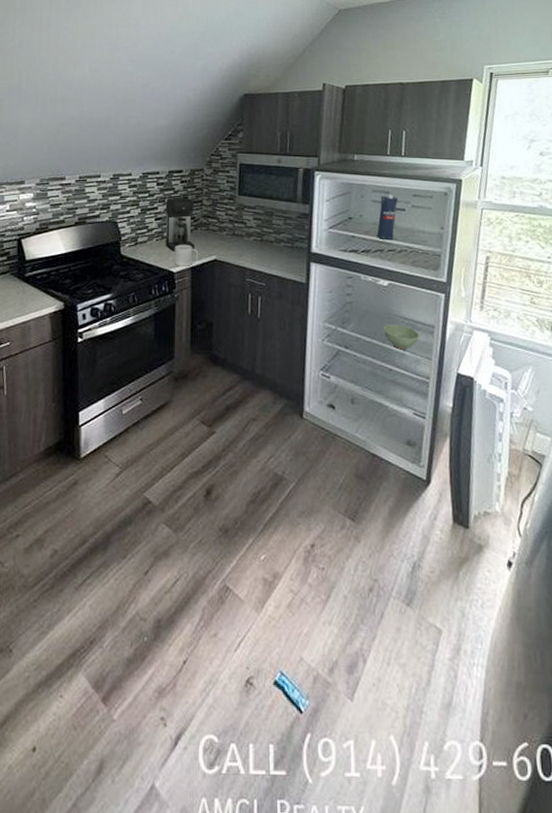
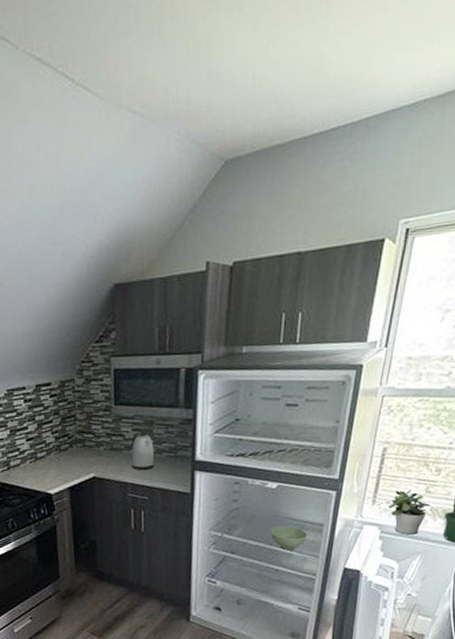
coffee maker: present [165,197,194,251] -> none [36,412,71,473]
mug: present [175,244,199,266] -> none [50,463,76,488]
kettle: none [251,221,273,257] -> present [131,432,155,470]
juice carton: present [377,195,398,239] -> none [266,389,290,440]
potted plant: none [496,298,537,345] -> present [389,490,431,535]

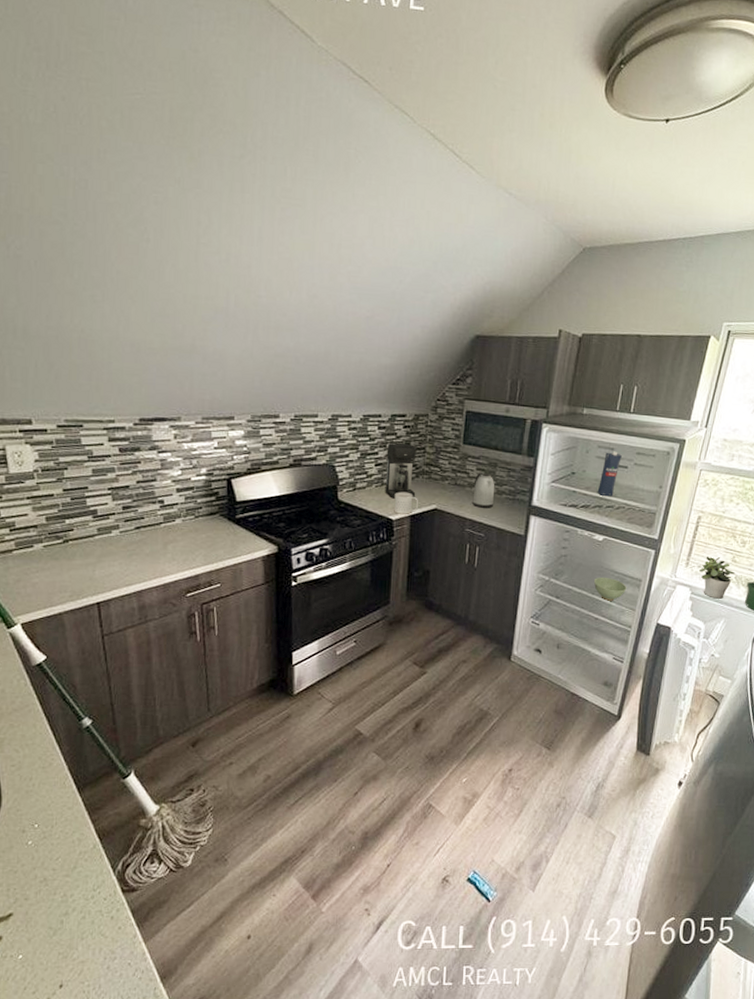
coffee maker: none [36,412,71,473] -> present [385,443,416,499]
mug: none [50,463,76,488] -> present [394,491,419,514]
juice carton: none [266,389,290,440] -> present [597,451,622,496]

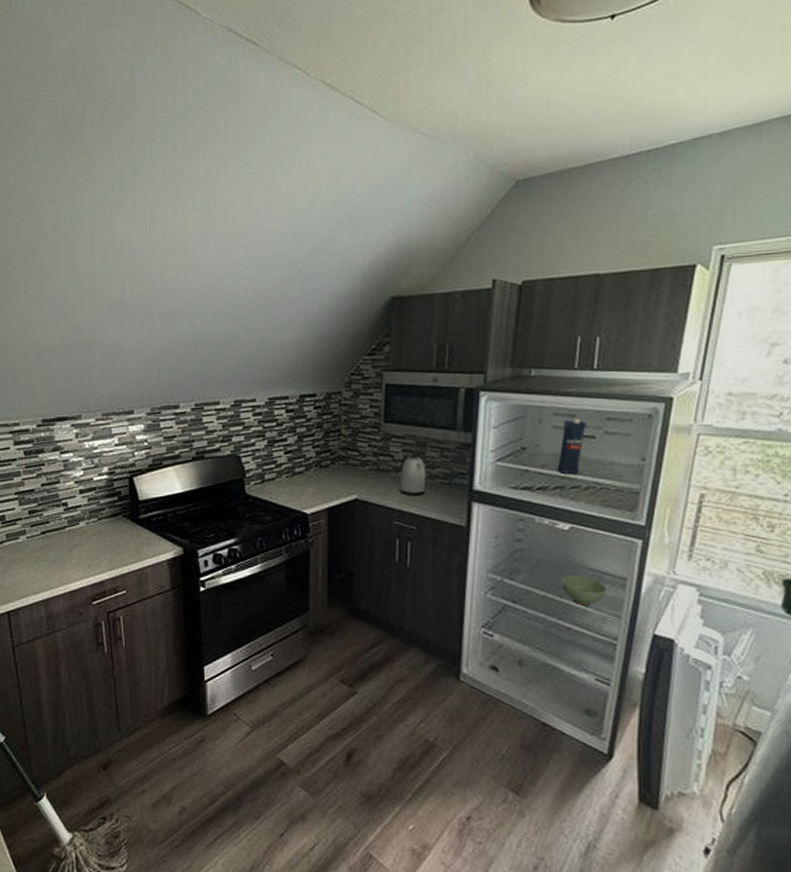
coffee maker: present [385,443,416,499] -> none [296,426,331,490]
mug: present [394,491,419,514] -> none [308,481,337,507]
potted plant: present [699,556,736,599] -> none [709,545,763,602]

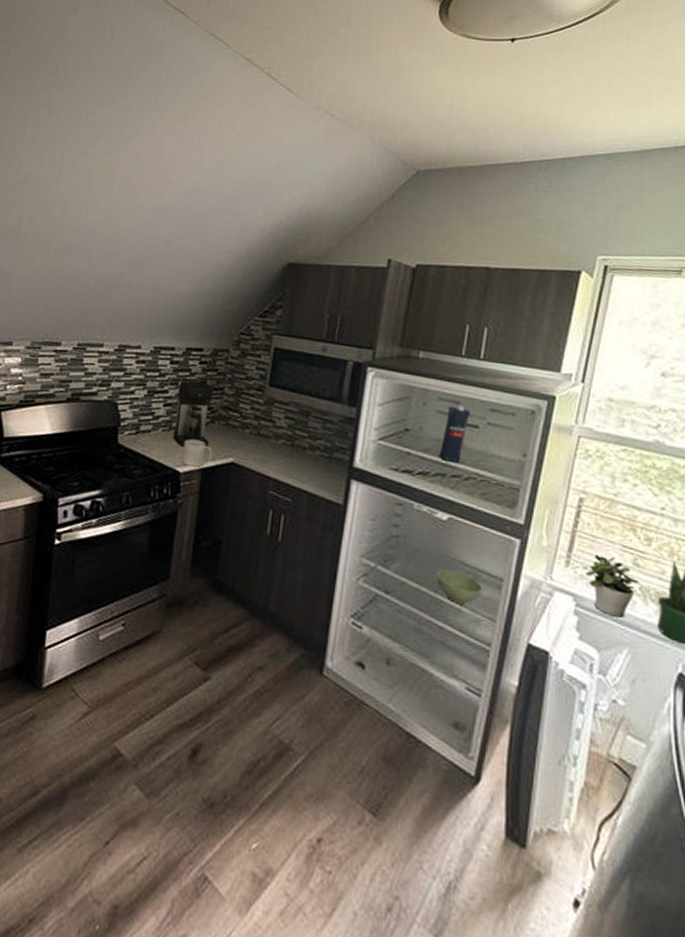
coffee maker: none [296,426,331,490] -> present [173,380,212,447]
mug: none [308,481,337,507] -> present [182,438,213,467]
kettle: present [399,454,426,496] -> none [278,421,307,467]
potted plant: none [709,545,763,602] -> present [586,553,640,618]

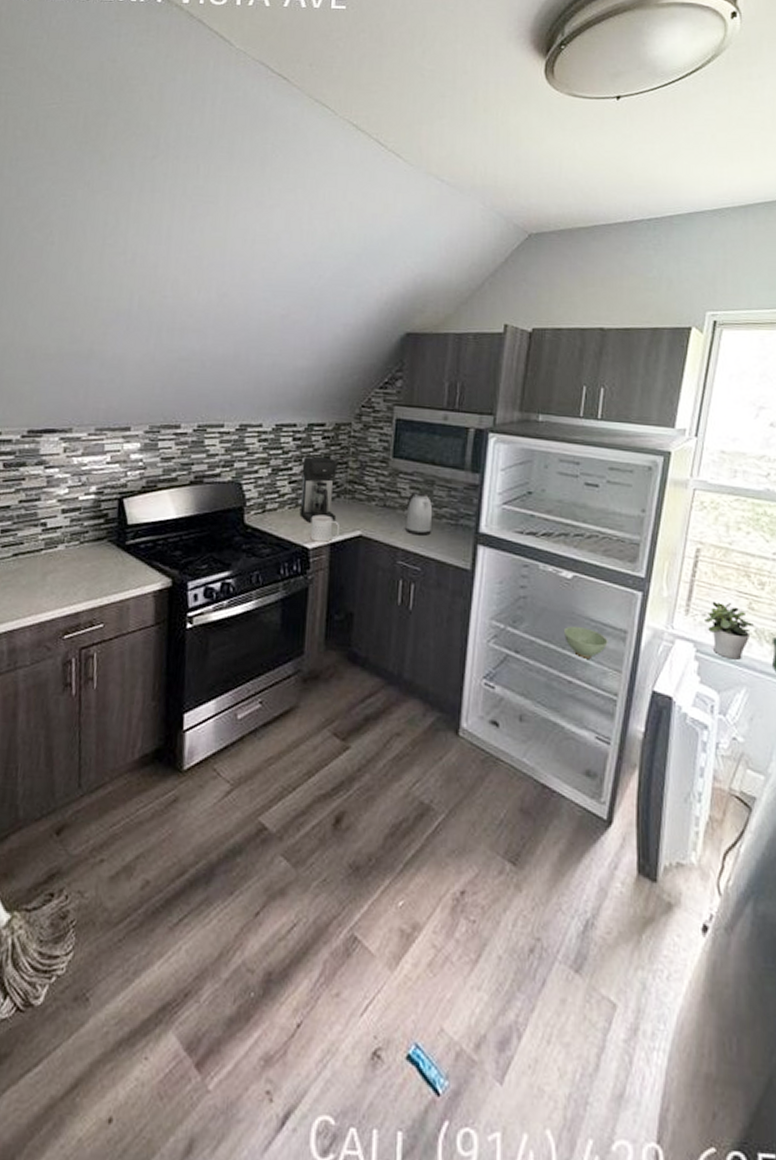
kettle: none [278,421,307,467] -> present [405,491,433,536]
juice carton: present [439,405,470,463] -> none [561,466,590,522]

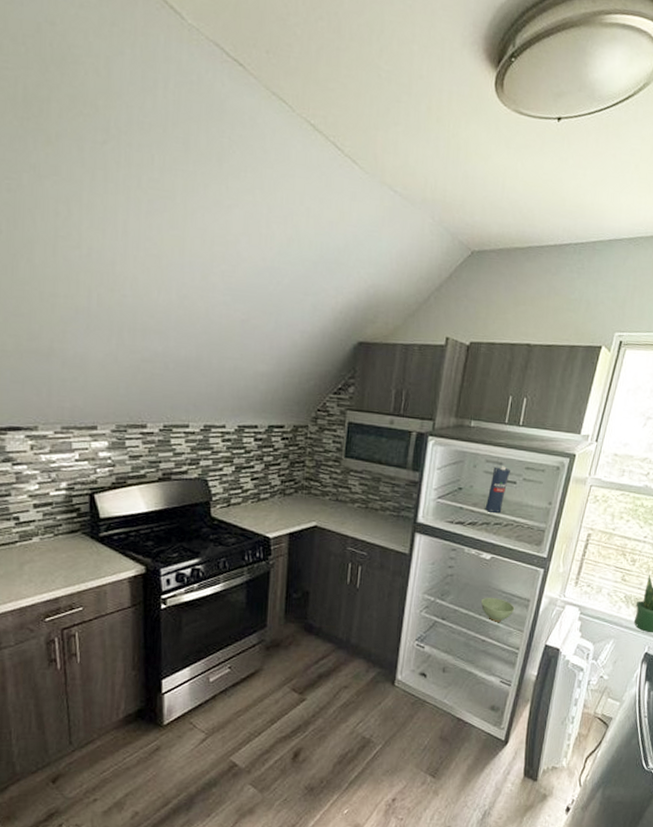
coffee maker: present [299,456,337,523] -> none [261,455,295,515]
mug: present [310,514,341,542] -> none [271,508,298,532]
kettle: present [405,491,433,536] -> none [354,487,379,526]
juice carton: none [561,466,590,522] -> present [485,466,510,513]
potted plant: present [705,601,755,660] -> none [589,574,625,619]

